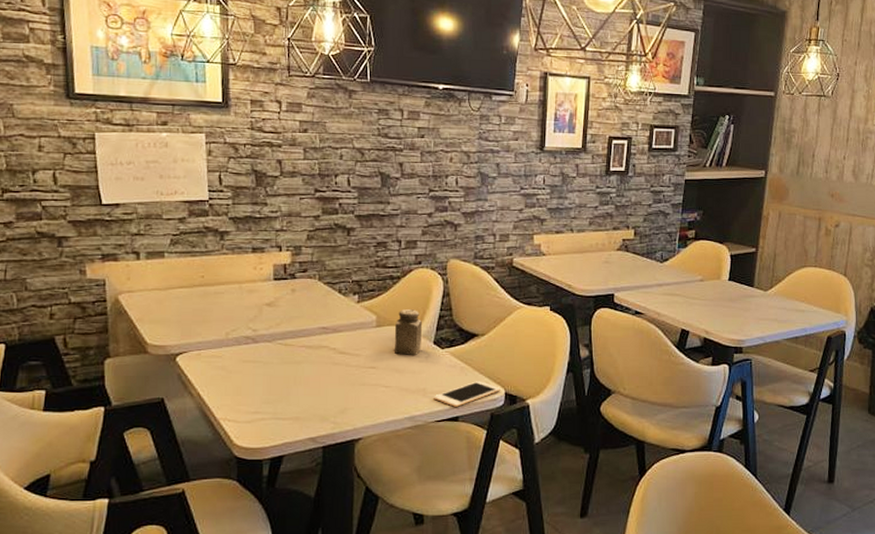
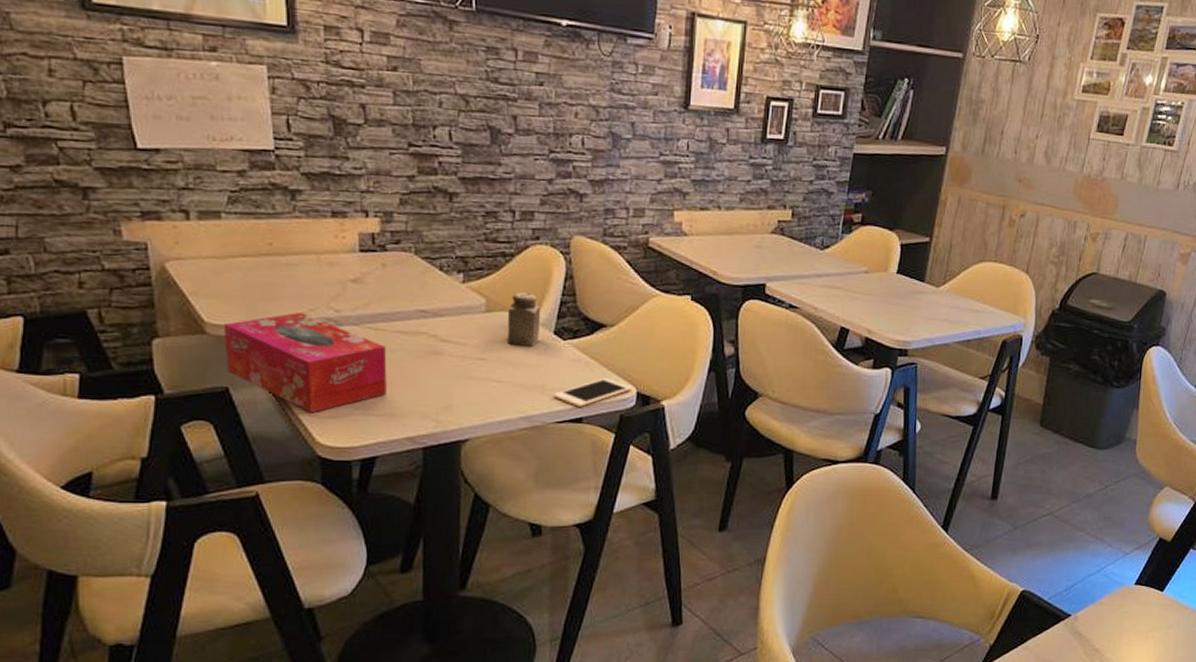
tissue box: none [162,333,294,419] -> present [223,312,387,414]

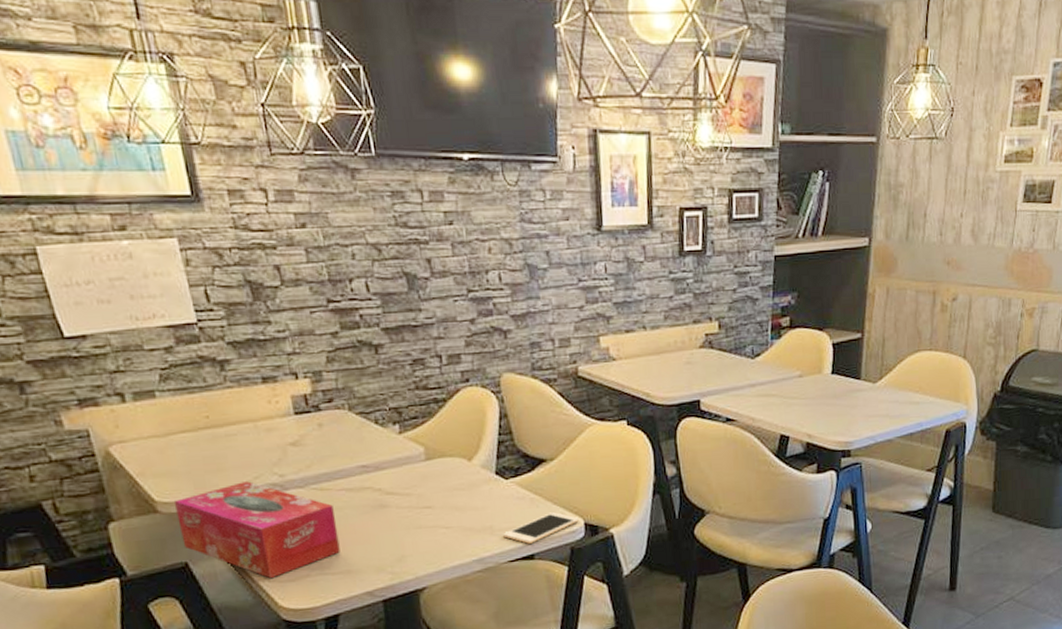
salt shaker: present [508,293,541,346] -> none [448,436,482,490]

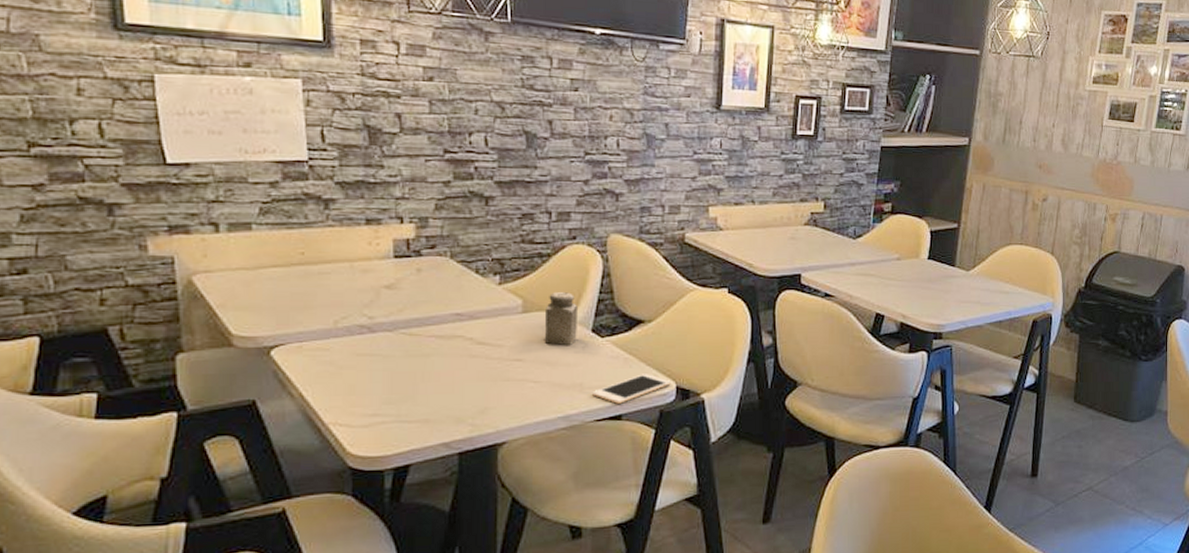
tissue box: present [173,481,340,579] -> none [251,321,421,423]
salt shaker: none [448,436,482,490] -> present [545,292,579,345]

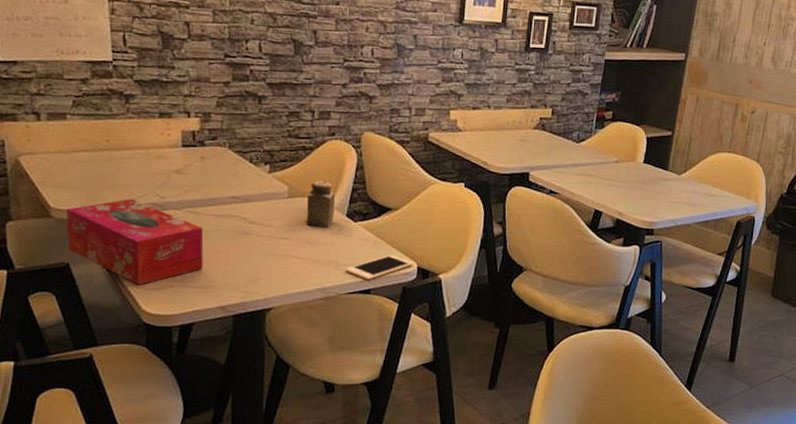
tissue box: none [251,321,421,423] -> present [66,199,204,286]

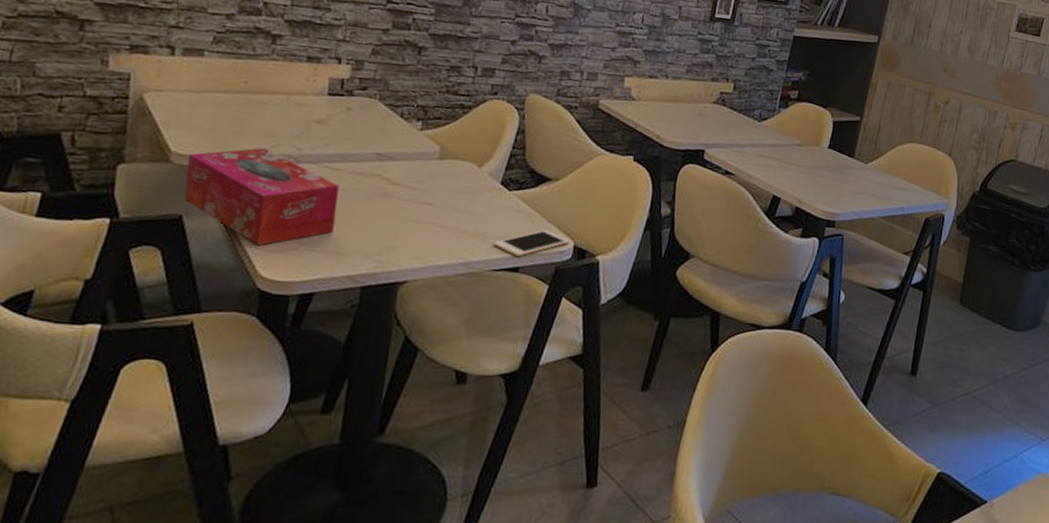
salt shaker: present [307,181,336,227] -> none [456,143,491,195]

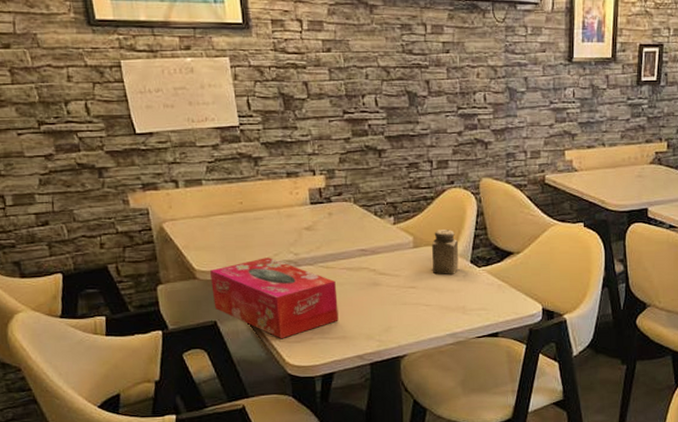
salt shaker: none [456,143,491,195] -> present [432,230,459,274]
cell phone: present [494,230,569,257] -> none [473,298,538,323]

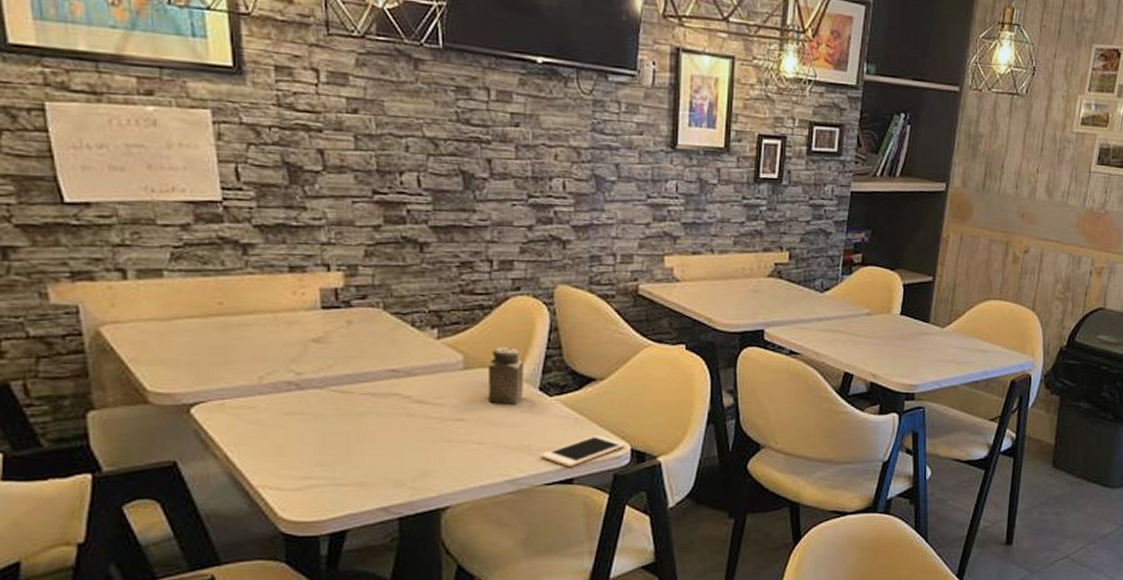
tissue box: present [209,257,339,339] -> none [168,377,356,486]
cell phone: none [473,298,538,323] -> present [541,435,625,467]

